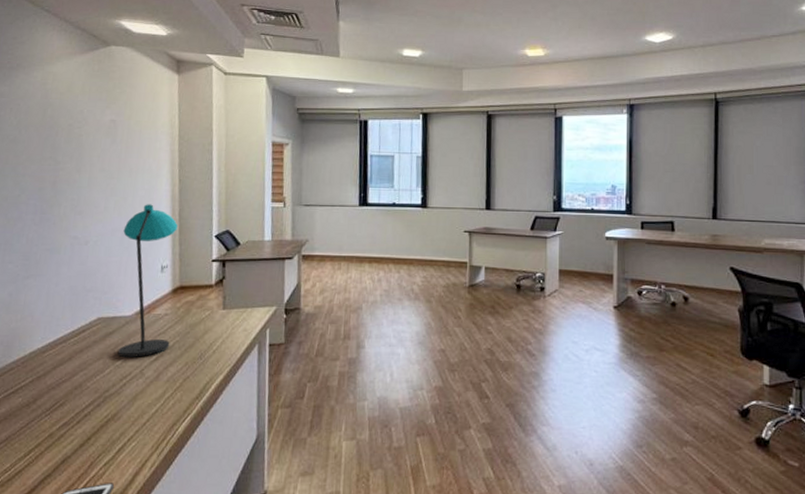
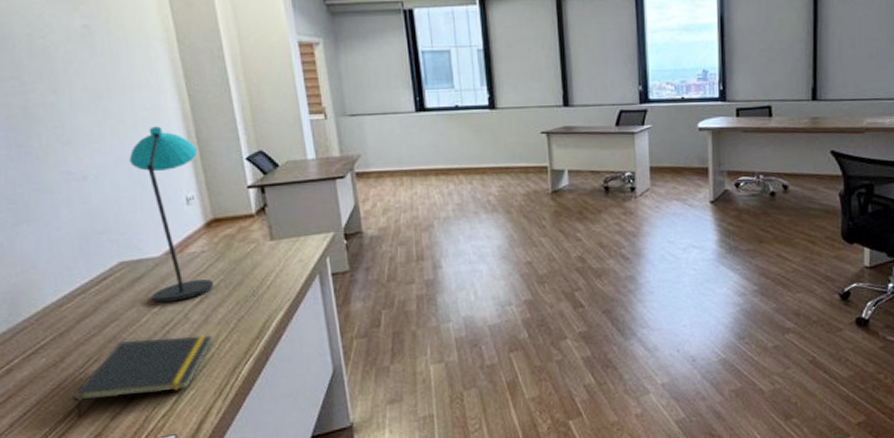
notepad: none [34,390,160,457] -> present [72,335,213,418]

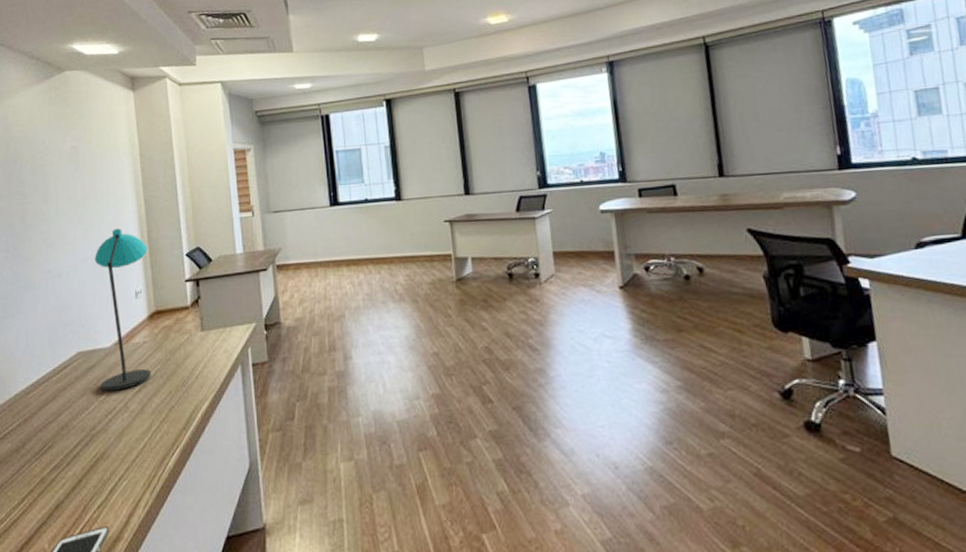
notepad: present [72,335,213,418] -> none [26,424,146,504]

